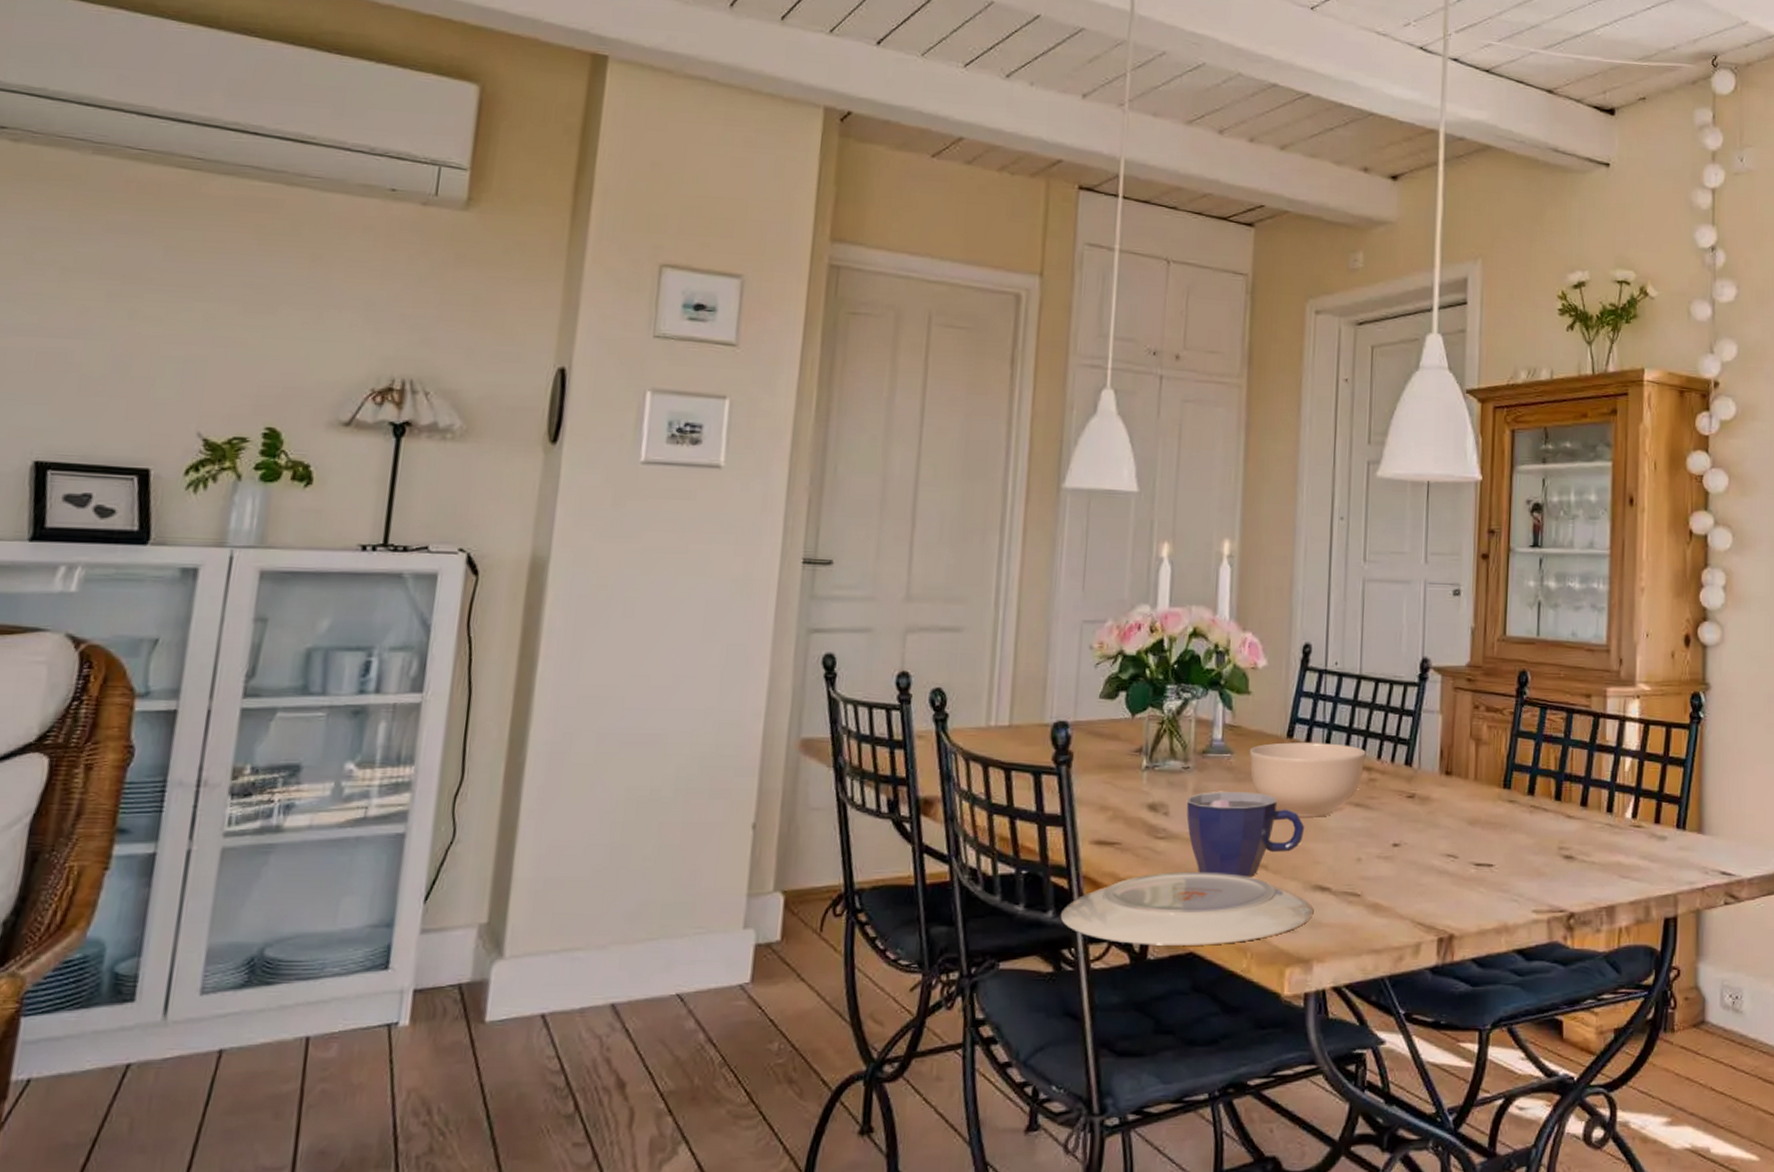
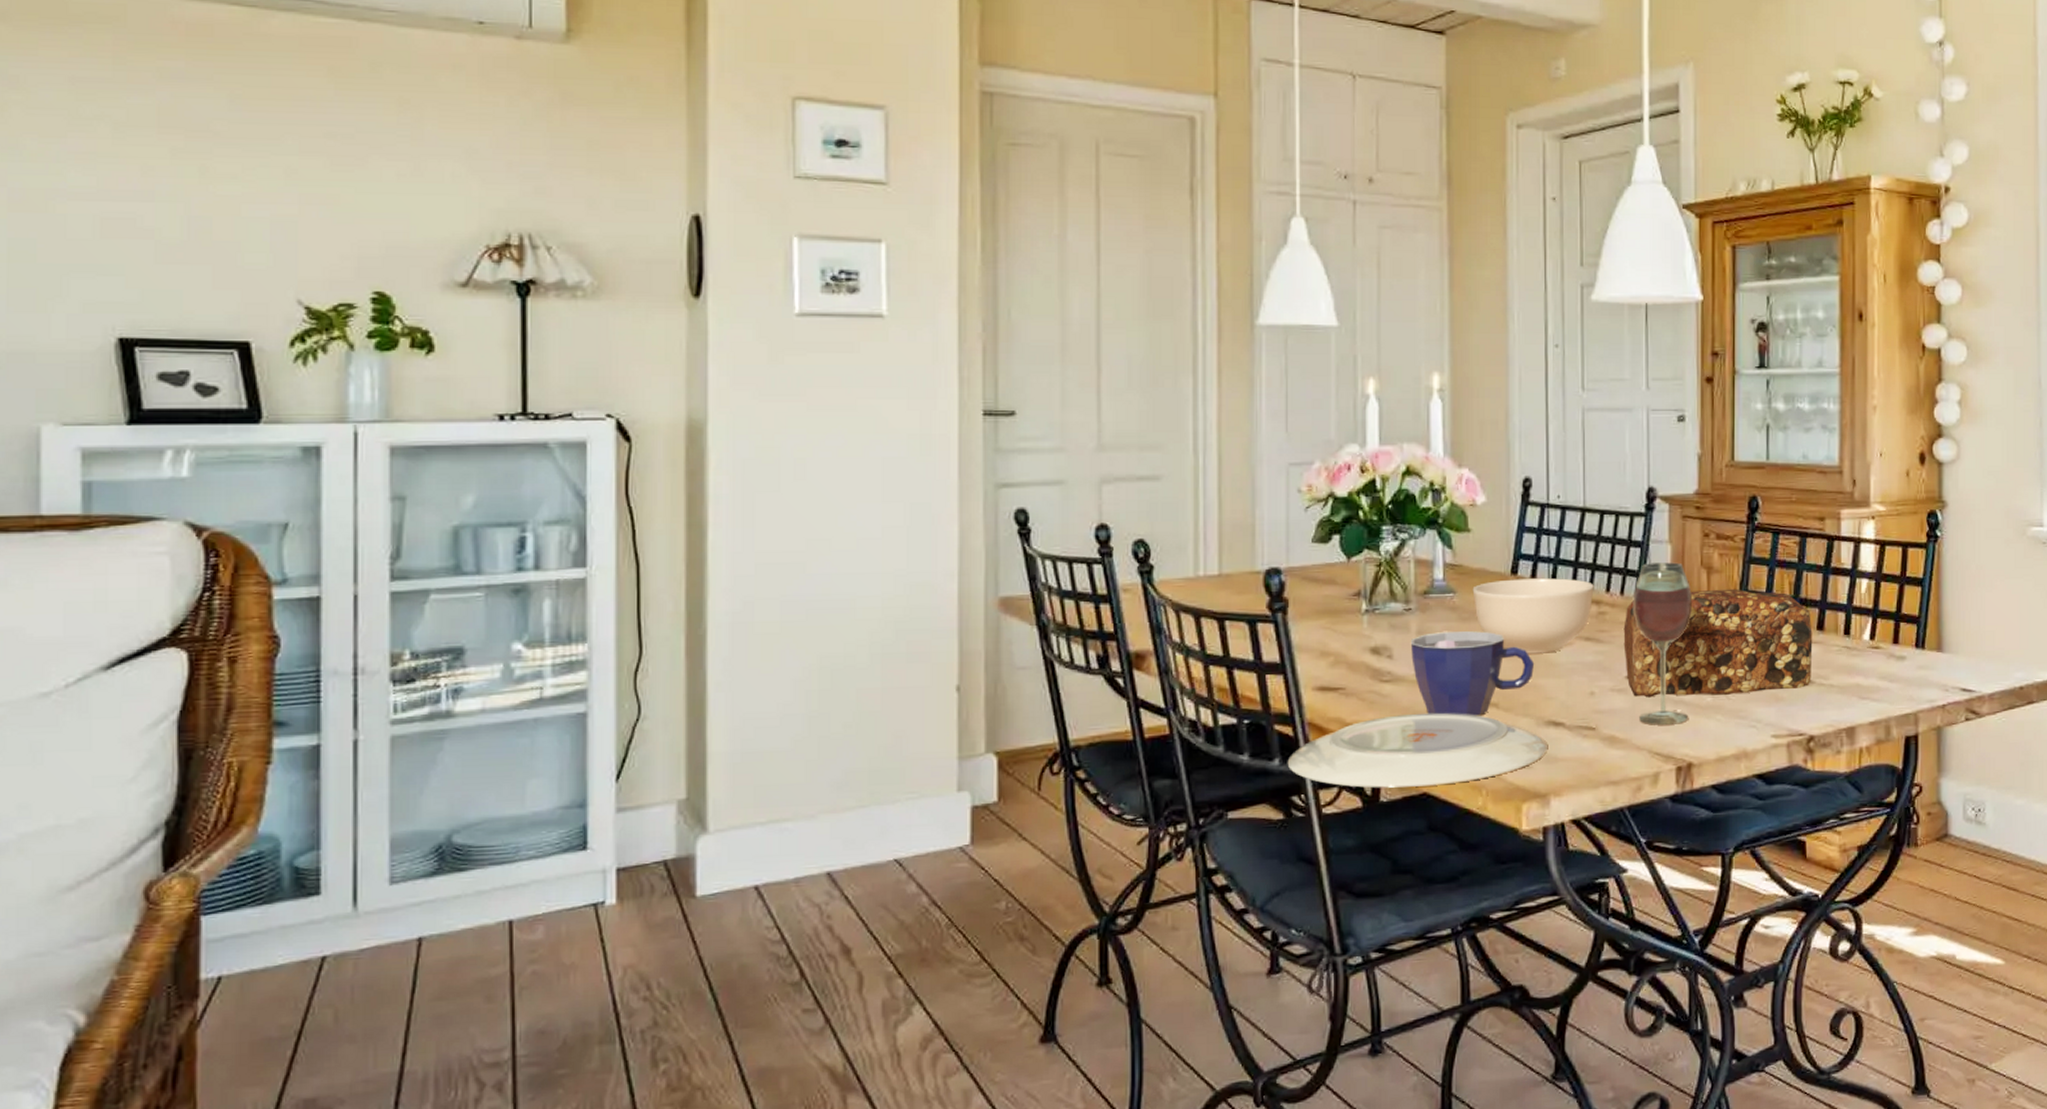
bread loaf: none [1391,761,1576,867] -> present [1623,588,1813,698]
wineglass: none [1402,732,1460,895] -> present [1633,562,1692,725]

